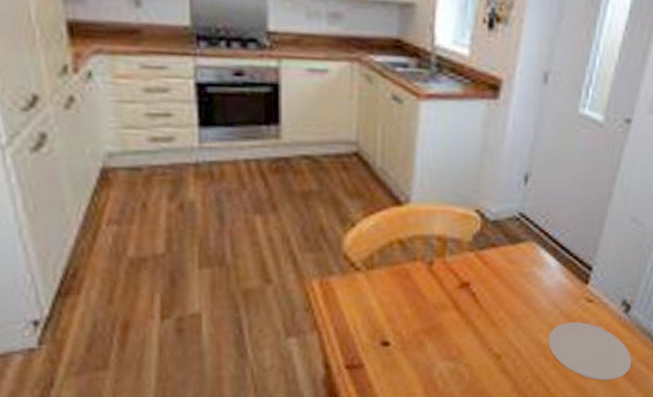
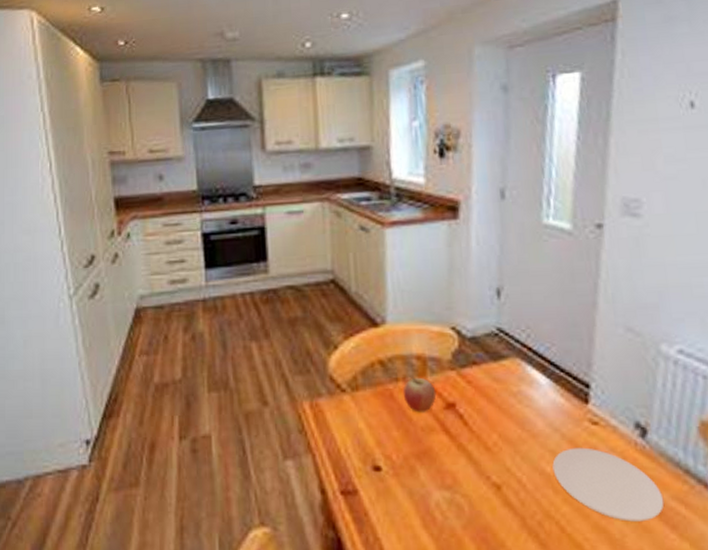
fruit: none [419,256,453,291] -> present [402,376,437,413]

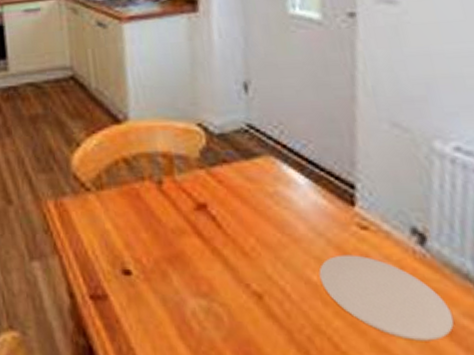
fruit: present [402,376,437,413] -> none [149,174,186,213]

